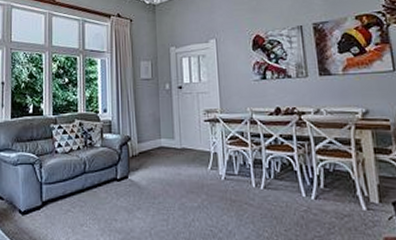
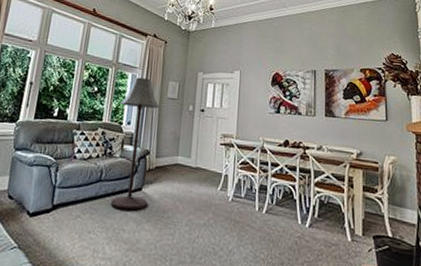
floor lamp: none [93,61,136,200] -> present [110,77,160,210]

